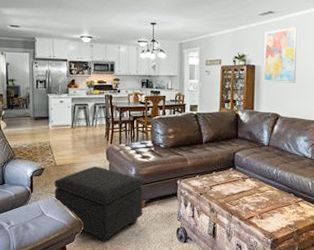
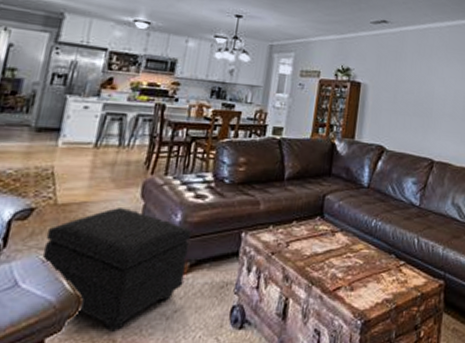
wall art: present [264,27,297,83] -> none [369,41,413,109]

